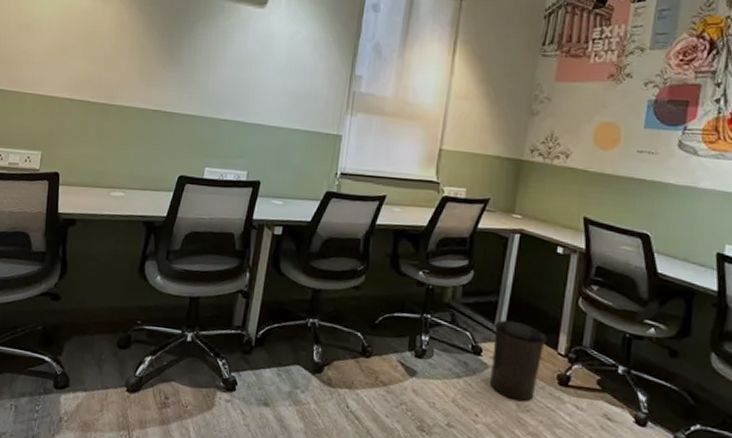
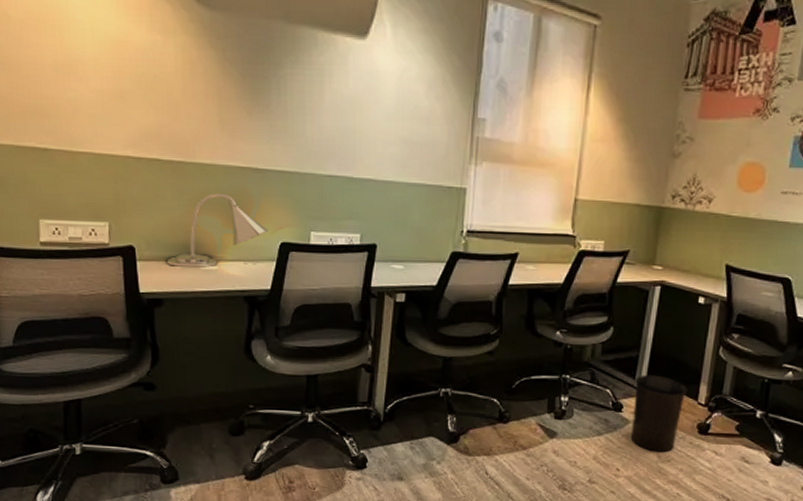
table lamp: none [83,131,170,194] -> present [166,193,269,268]

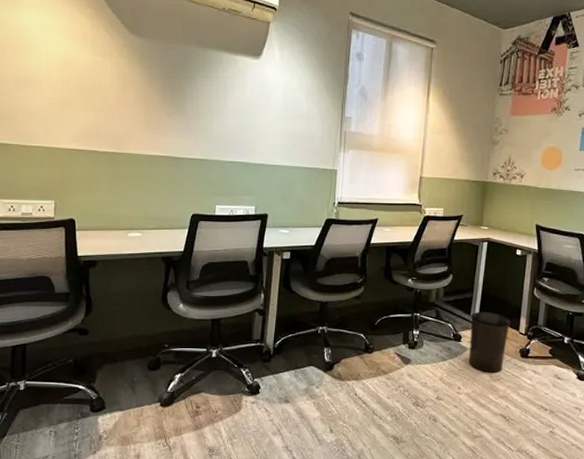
table lamp: present [166,193,269,268] -> none [100,176,183,236]

